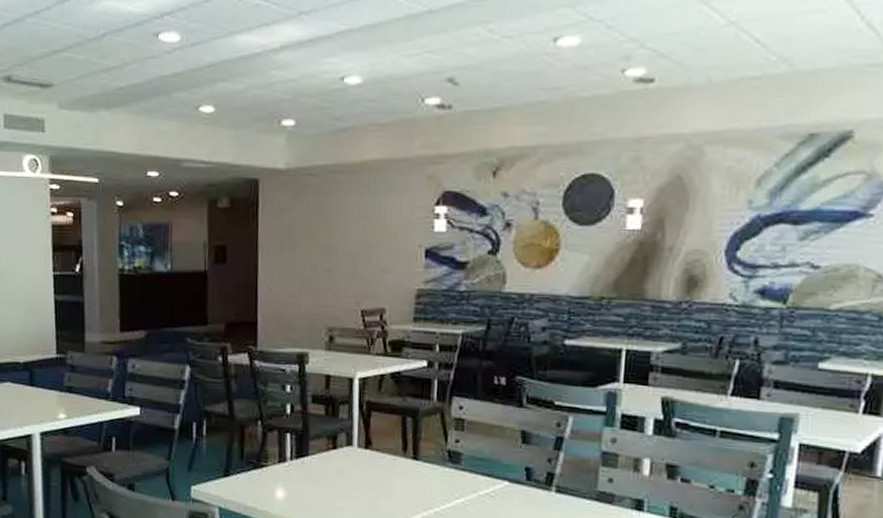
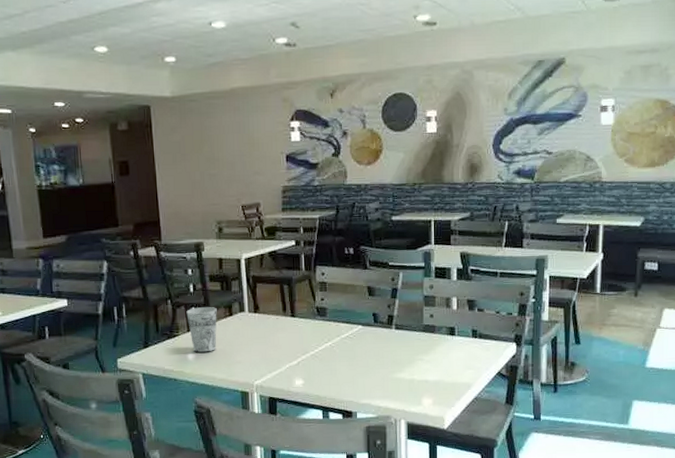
cup: none [279,434,318,492] -> present [186,307,217,353]

